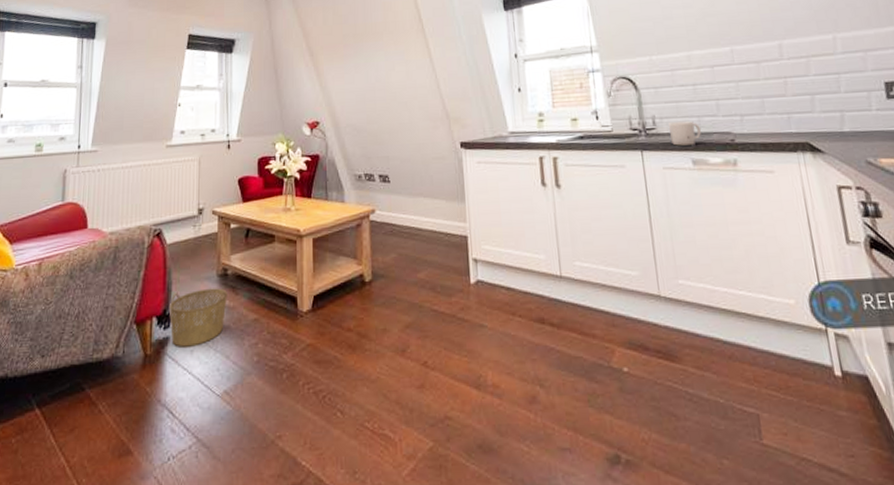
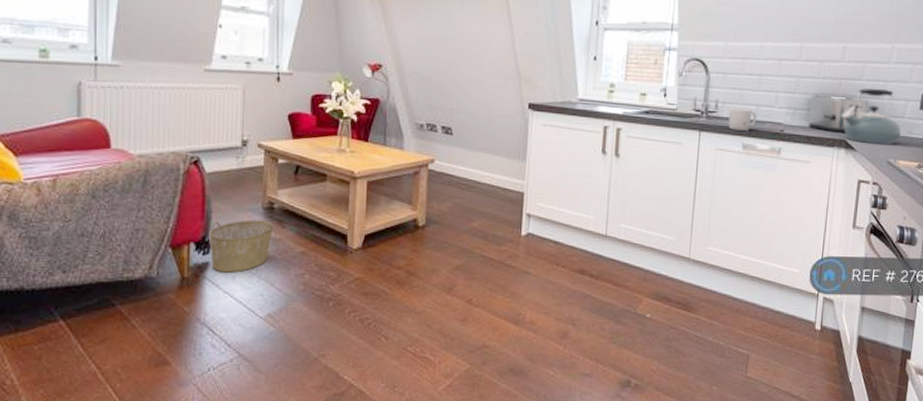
toaster: none [755,95,827,136] -> present [808,96,869,133]
kettle: none [796,82,874,144] -> present [841,88,902,145]

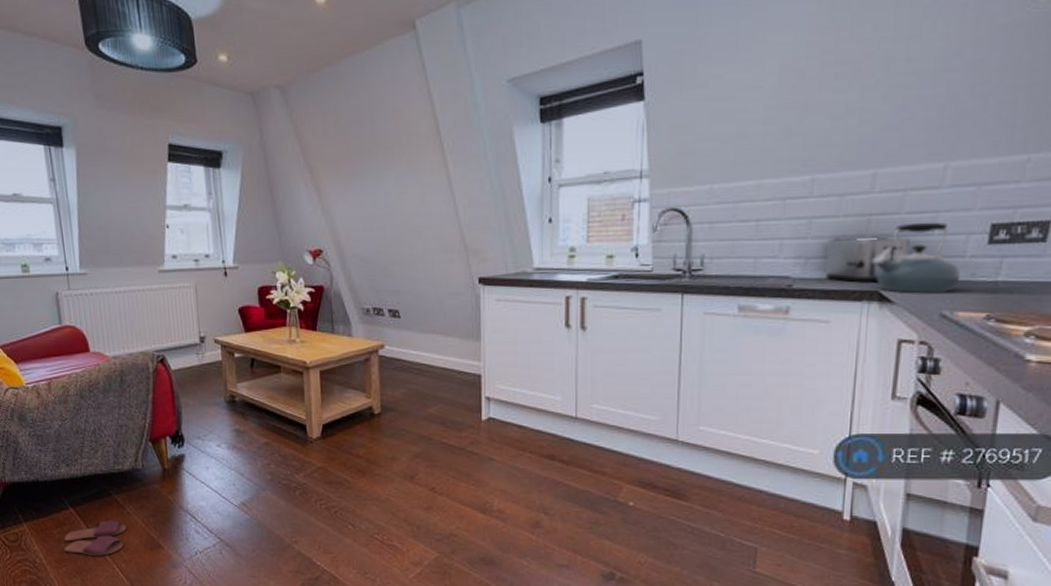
slippers: none [45,334,129,375] -> present [64,521,127,556]
basket: present [208,219,273,273] -> none [180,413,237,464]
mug: present [728,108,757,131] -> none [717,263,755,290]

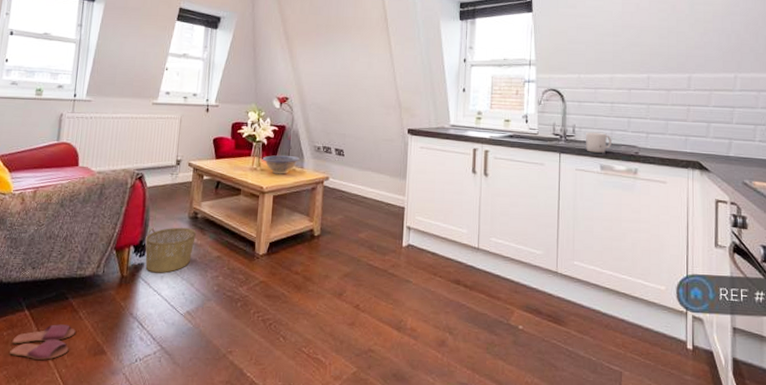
basket: none [180,413,237,464] -> present [145,227,196,273]
decorative bowl: none [300,321,346,345] -> present [262,155,300,175]
mug: none [717,263,755,290] -> present [585,132,611,153]
toaster: present [826,237,912,283] -> none [661,121,718,155]
kettle: present [872,222,961,294] -> none [693,114,754,167]

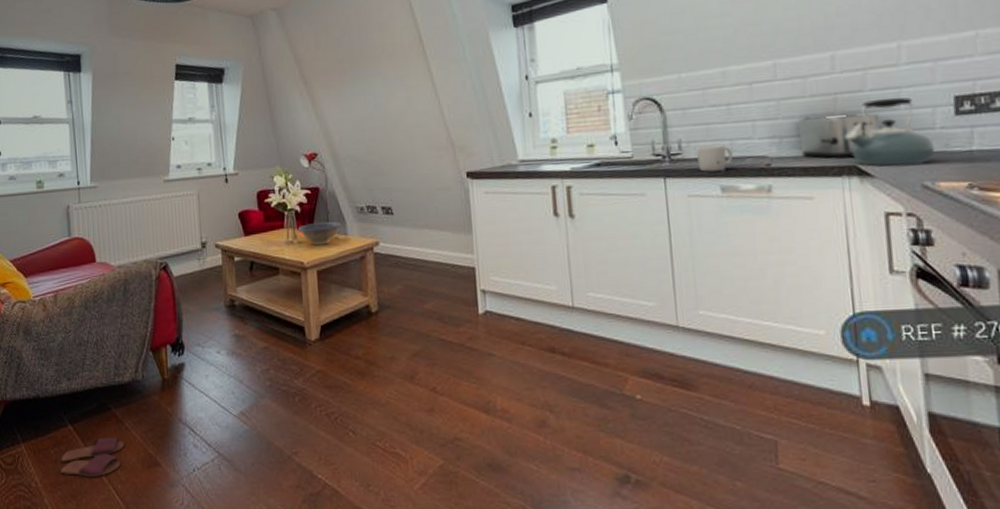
basket: present [145,227,196,273] -> none [181,318,237,373]
toaster: none [661,121,718,155] -> present [798,113,881,159]
kettle: none [693,114,754,167] -> present [845,97,935,167]

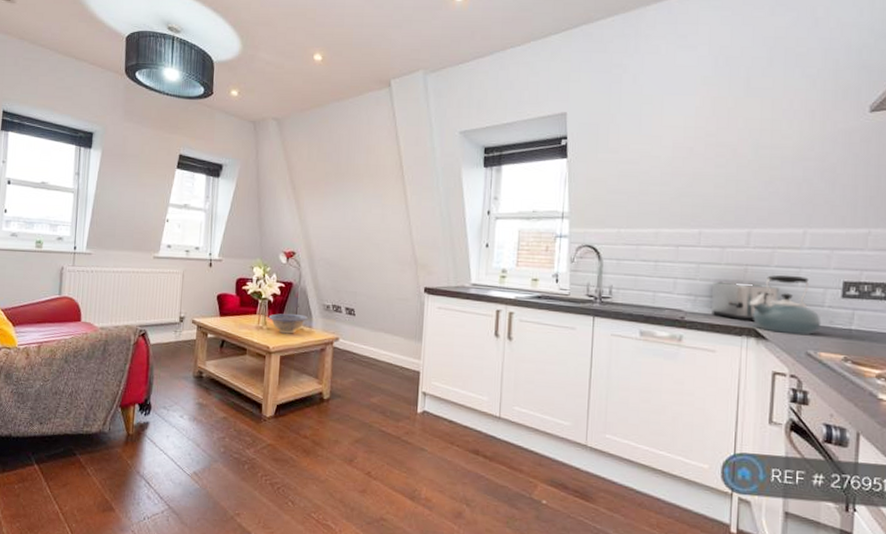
slippers: present [60,437,125,477] -> none [21,479,84,514]
mug: present [695,145,733,172] -> none [623,294,654,317]

